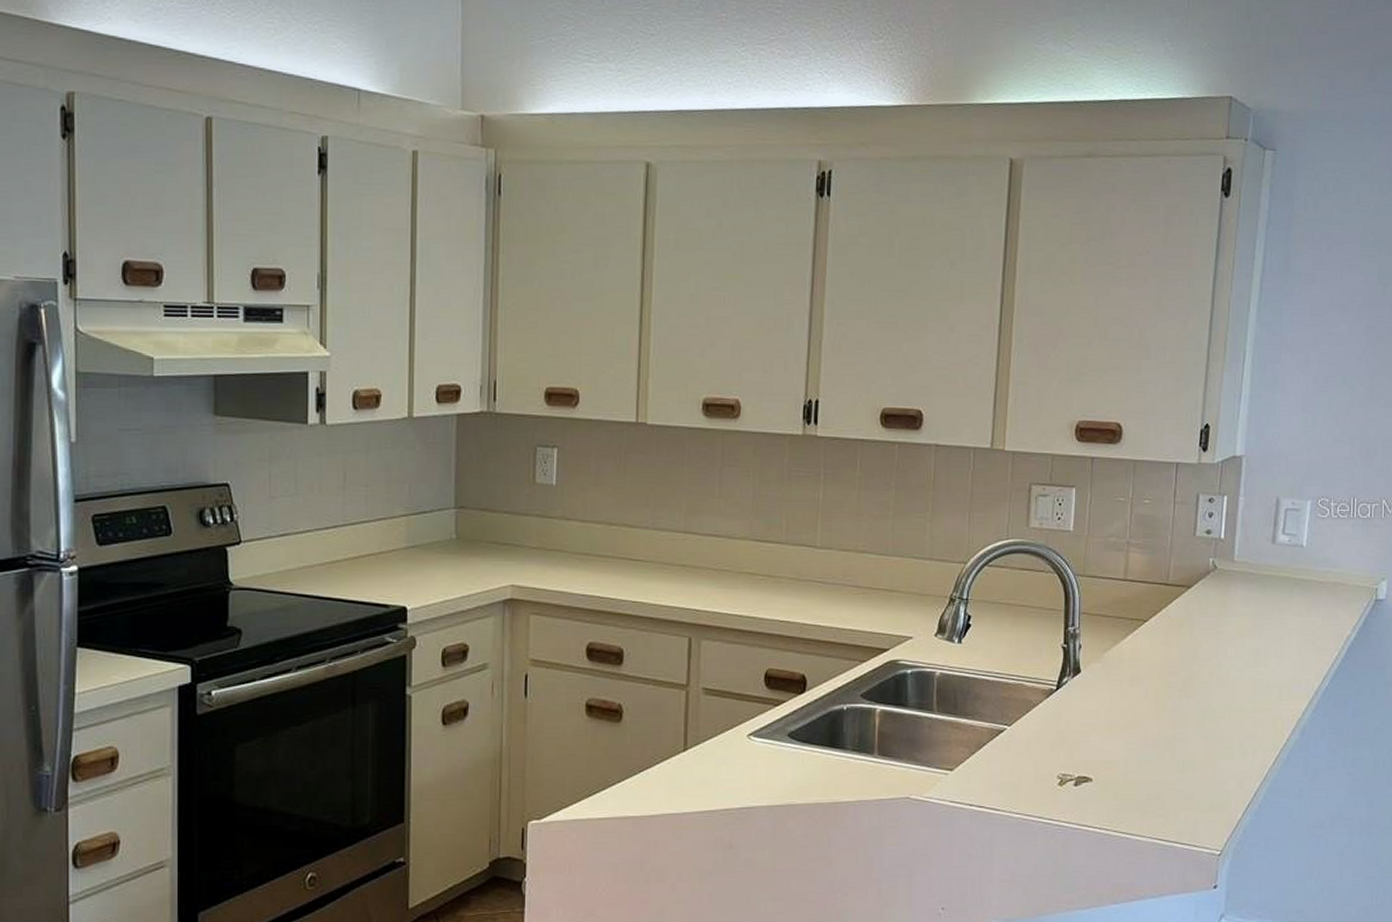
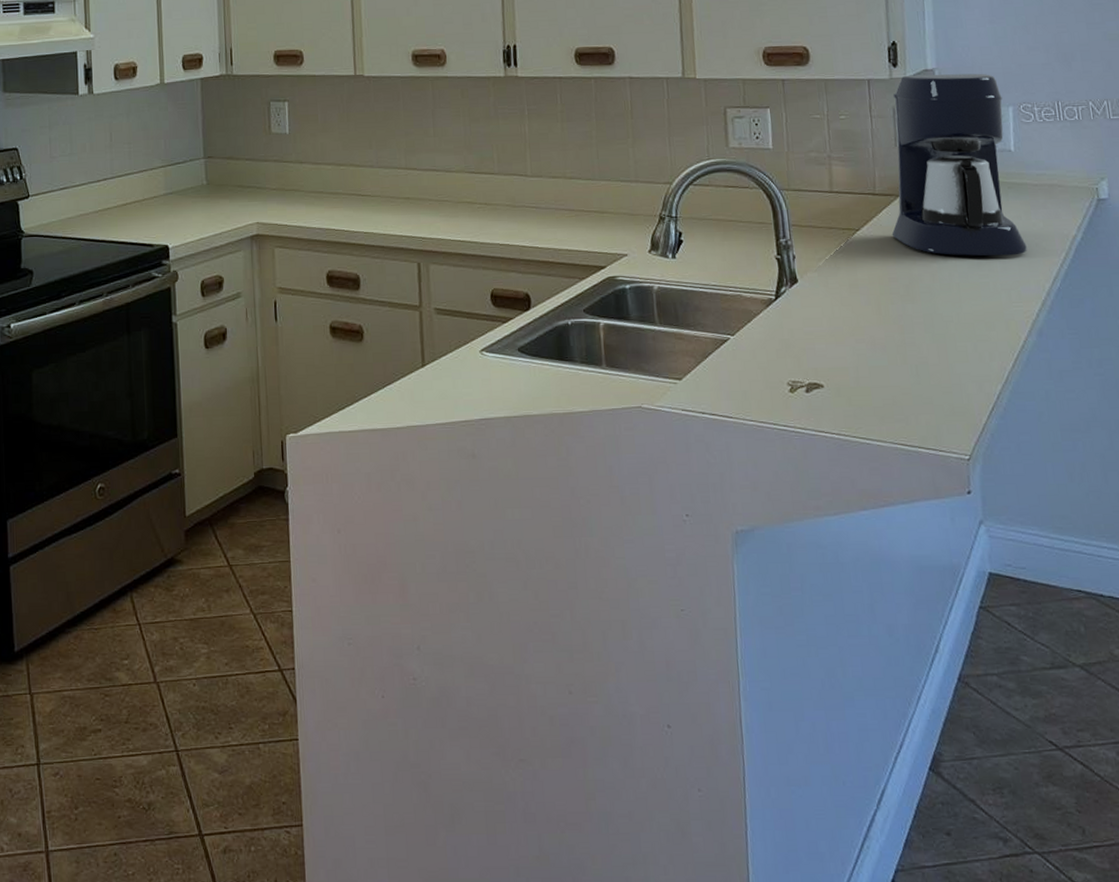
coffee maker: none [1178,461,1303,653] -> present [892,73,1027,257]

